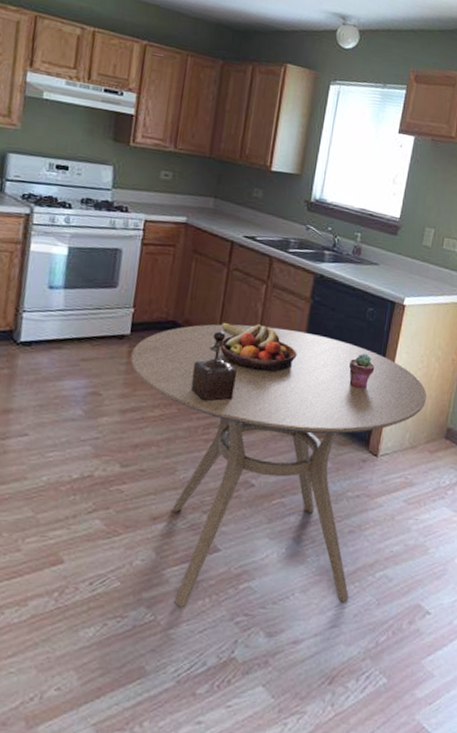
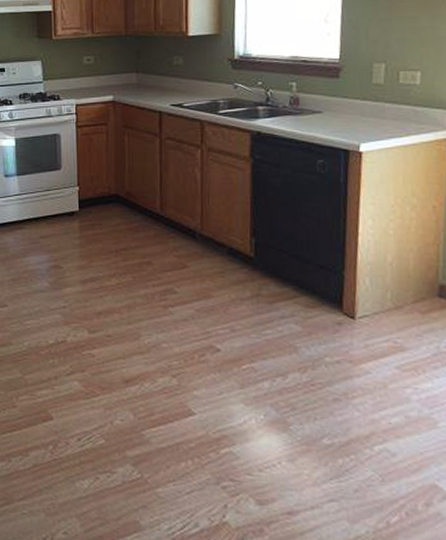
dining table: present [130,324,427,608] -> none [83,190,406,475]
pepper mill: present [190,331,237,402] -> none [141,200,185,269]
fruit bowl: present [220,322,297,373] -> none [162,189,245,236]
potted succulent: present [349,354,375,389] -> none [305,210,336,247]

